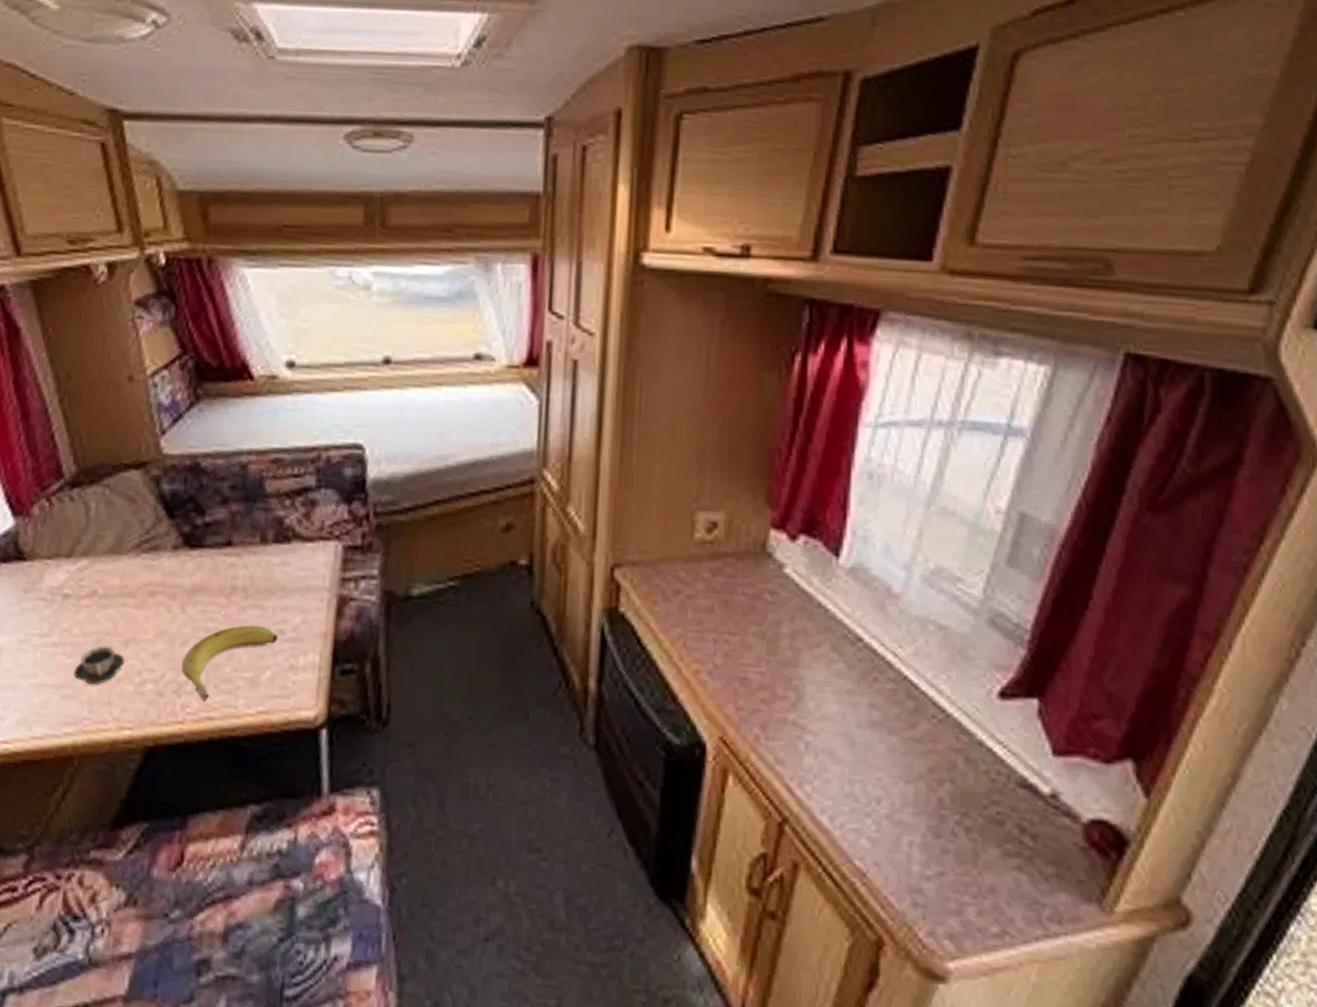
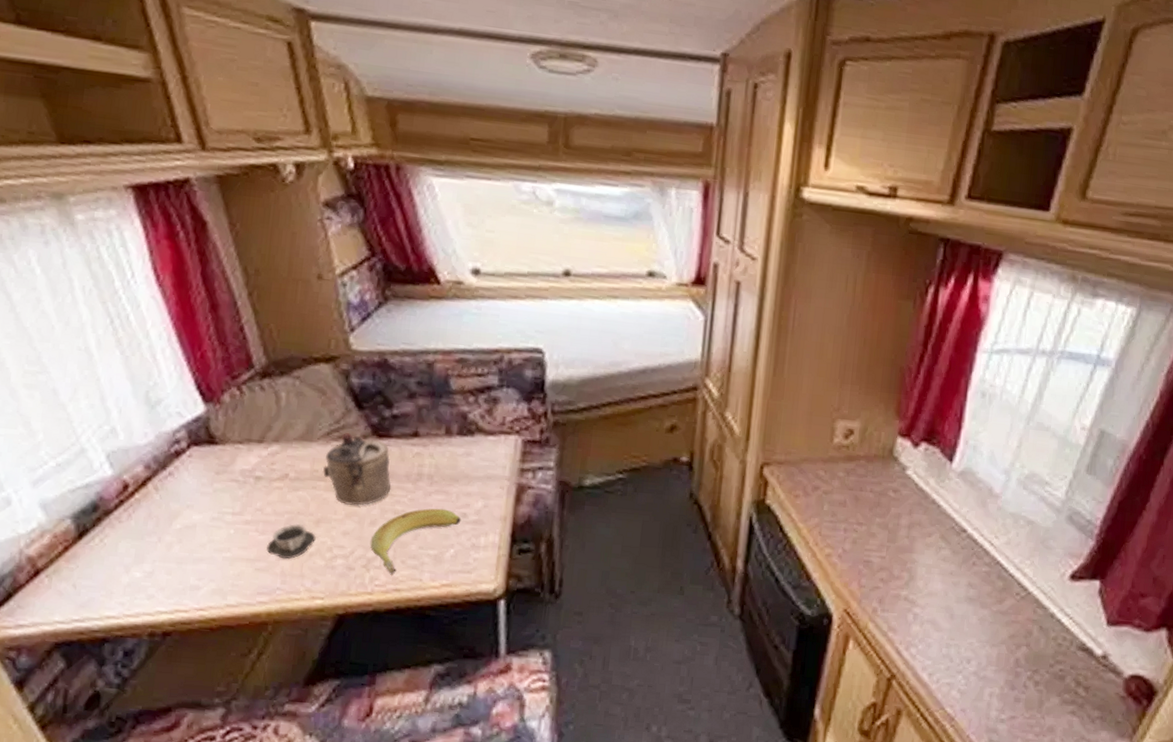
teapot: none [131,543,204,624] -> present [322,432,391,506]

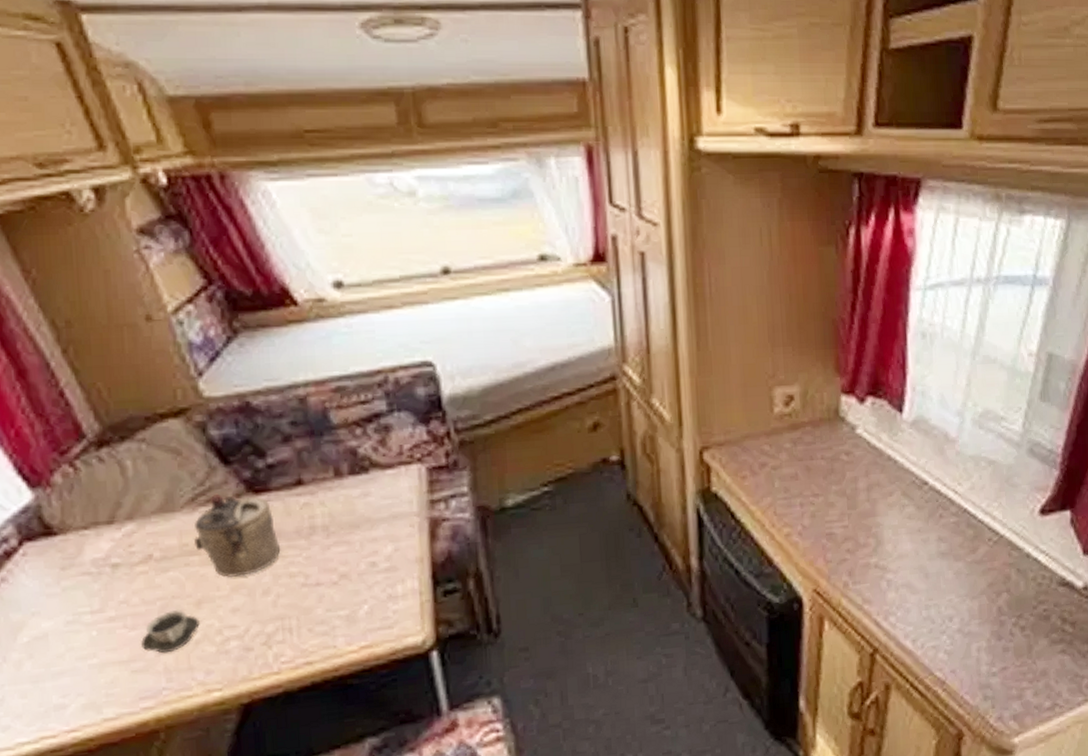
banana: present [370,508,462,574] -> none [266,561,371,647]

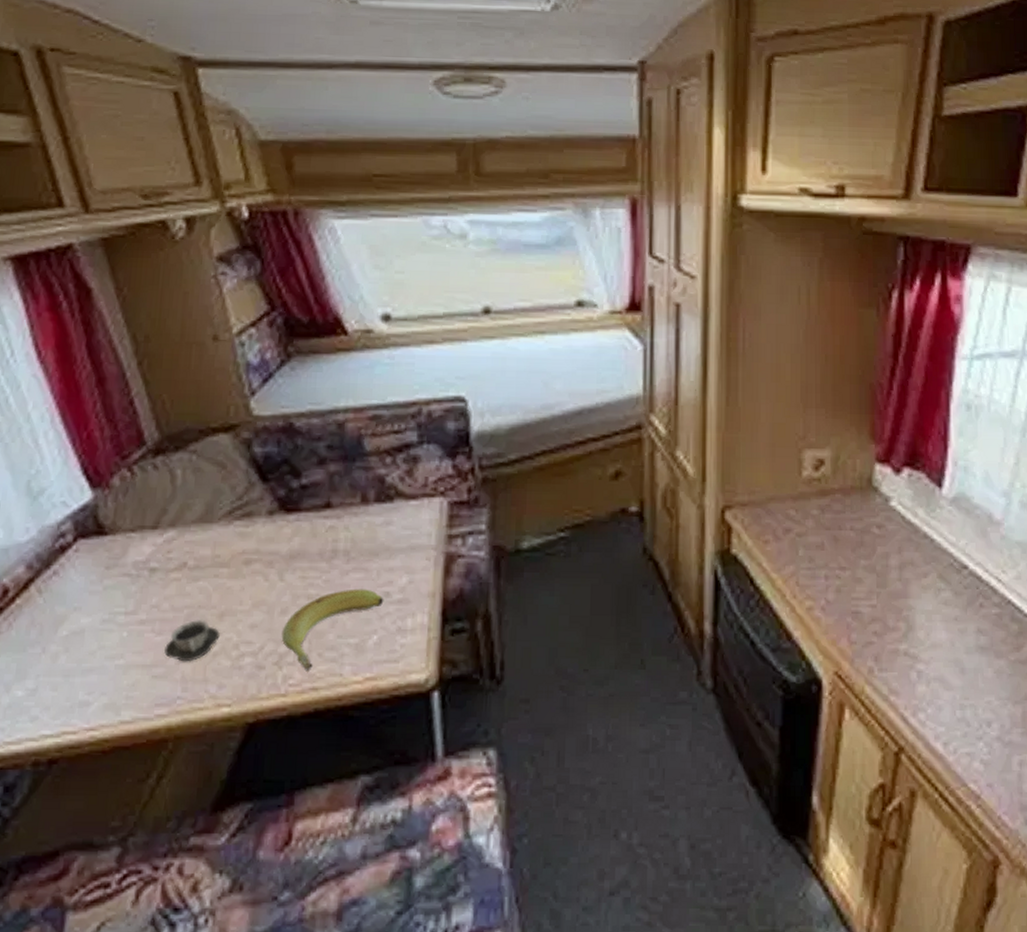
teapot: present [193,493,281,578] -> none [224,509,303,593]
banana: none [266,561,371,647] -> present [281,589,384,670]

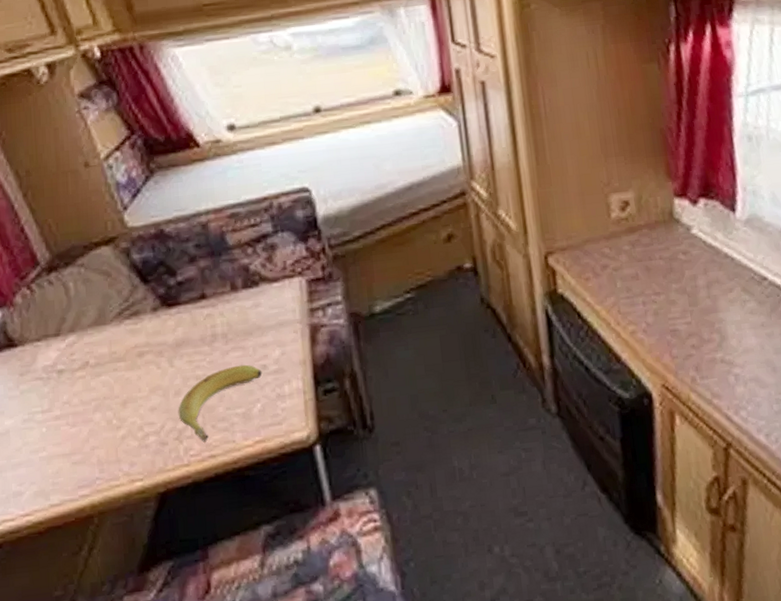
cup: present [164,619,220,662] -> none [80,408,125,448]

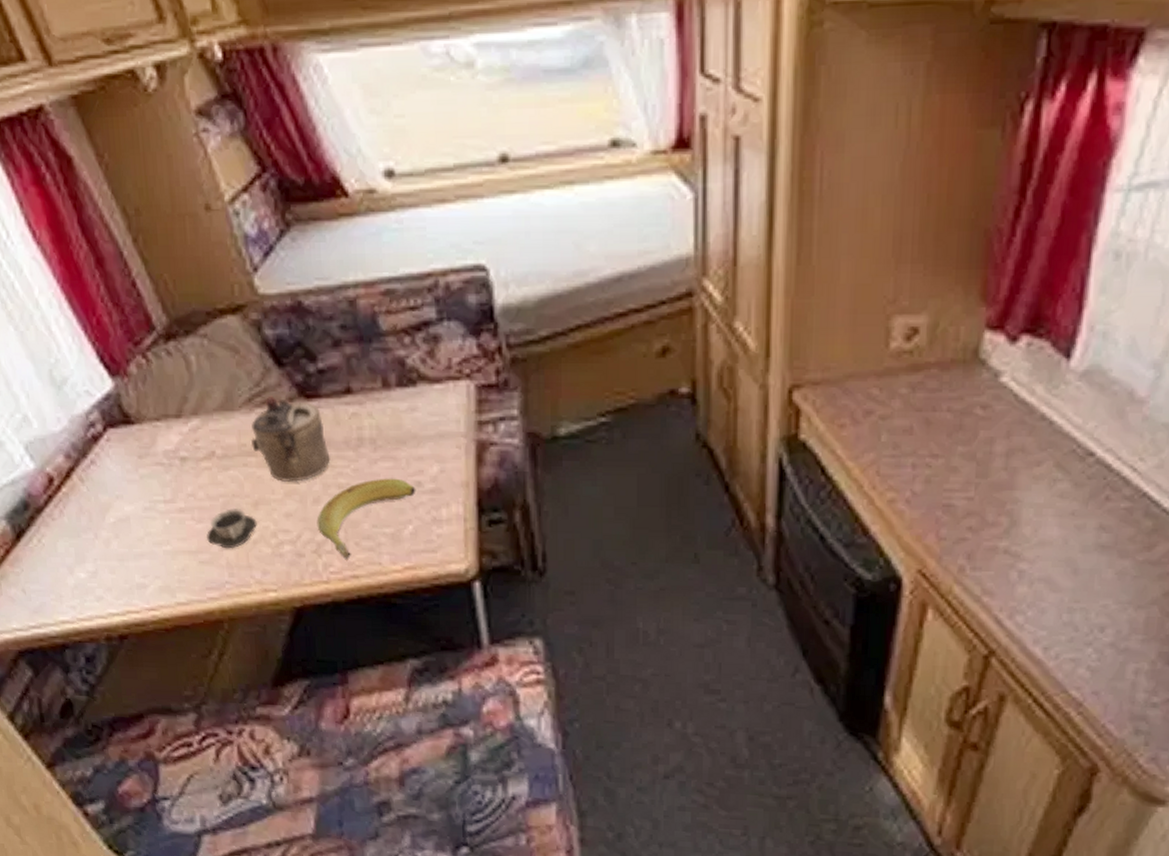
cup: none [80,408,125,448] -> present [207,507,257,549]
teapot: none [120,308,189,381] -> present [250,396,331,482]

